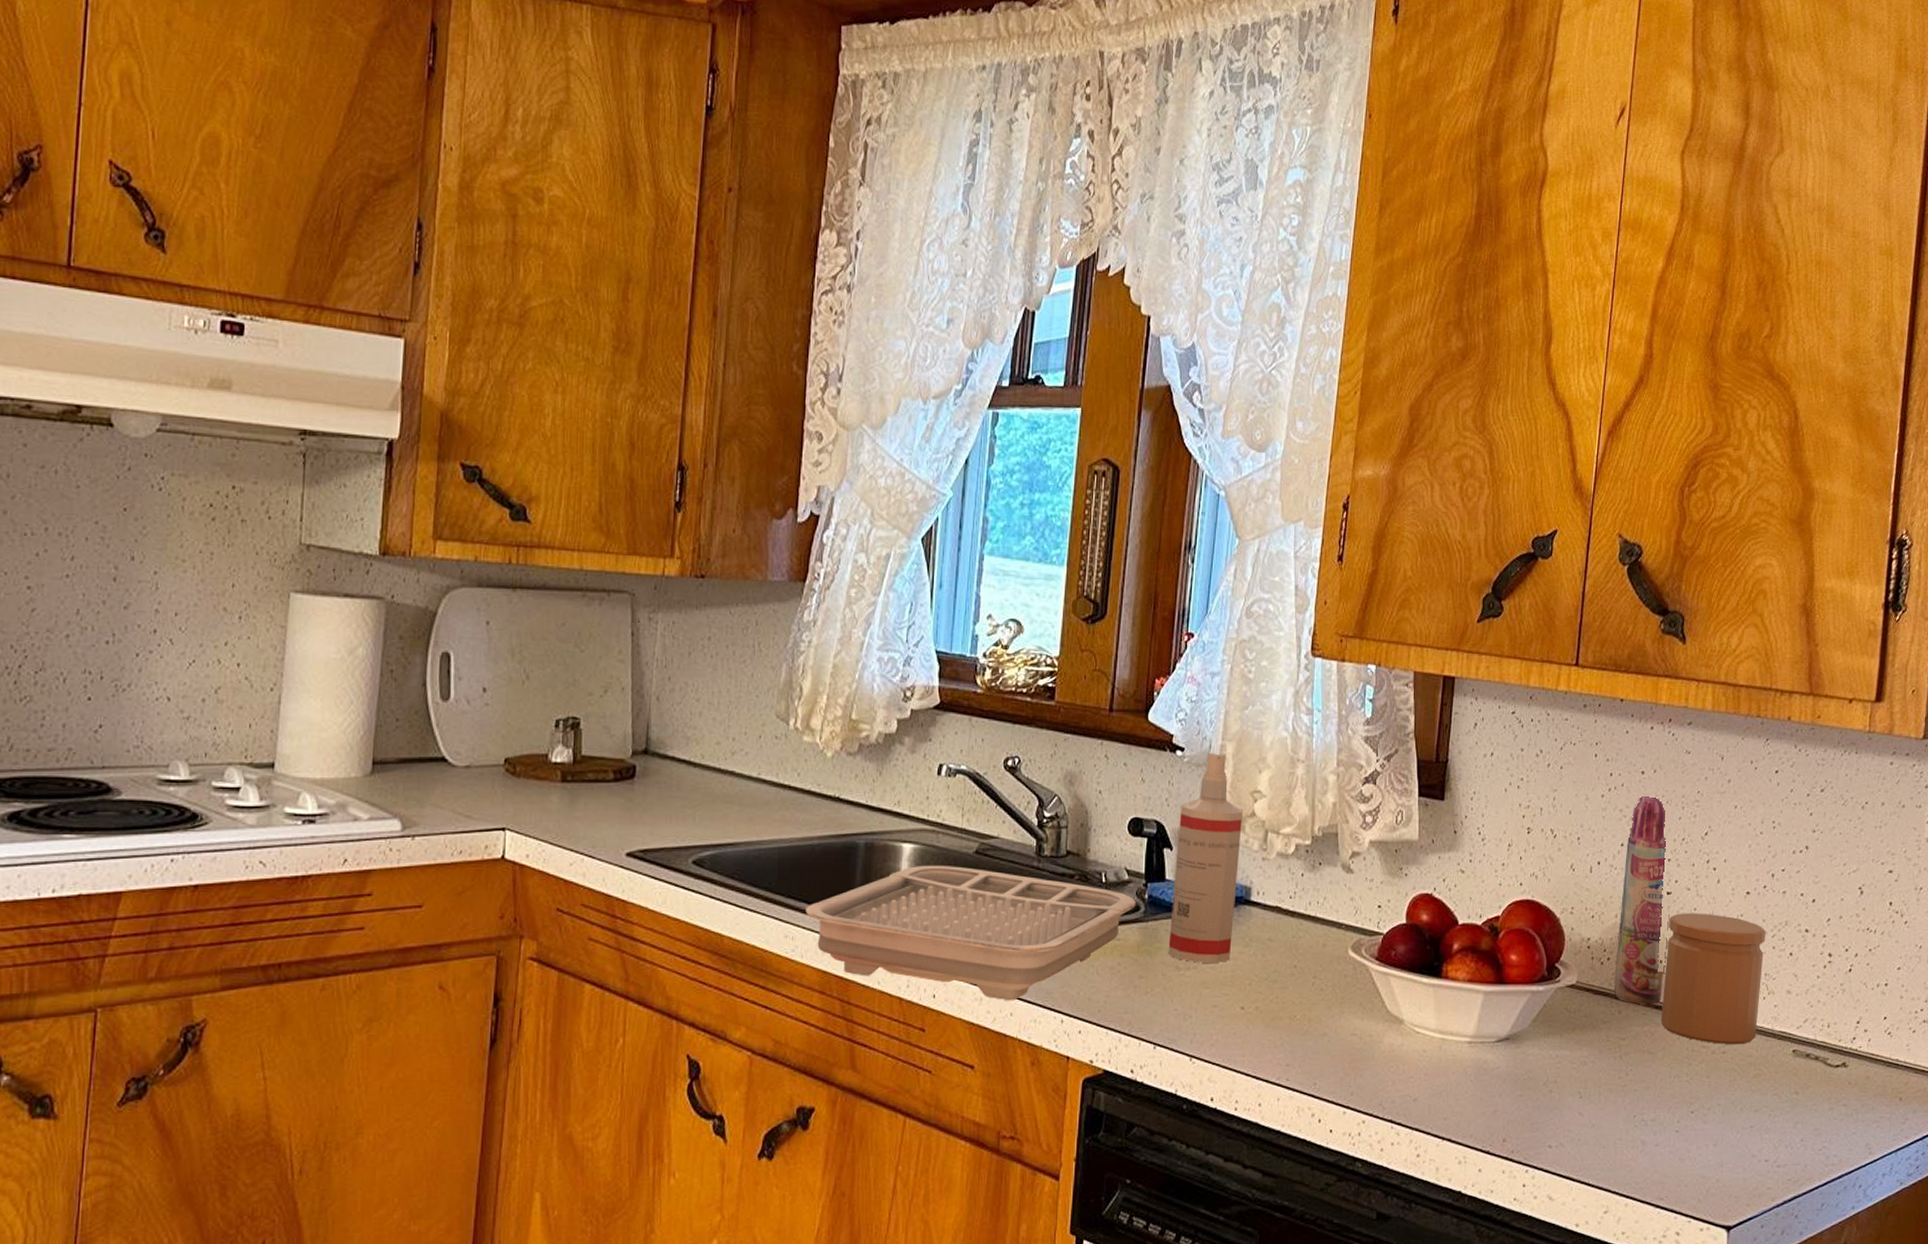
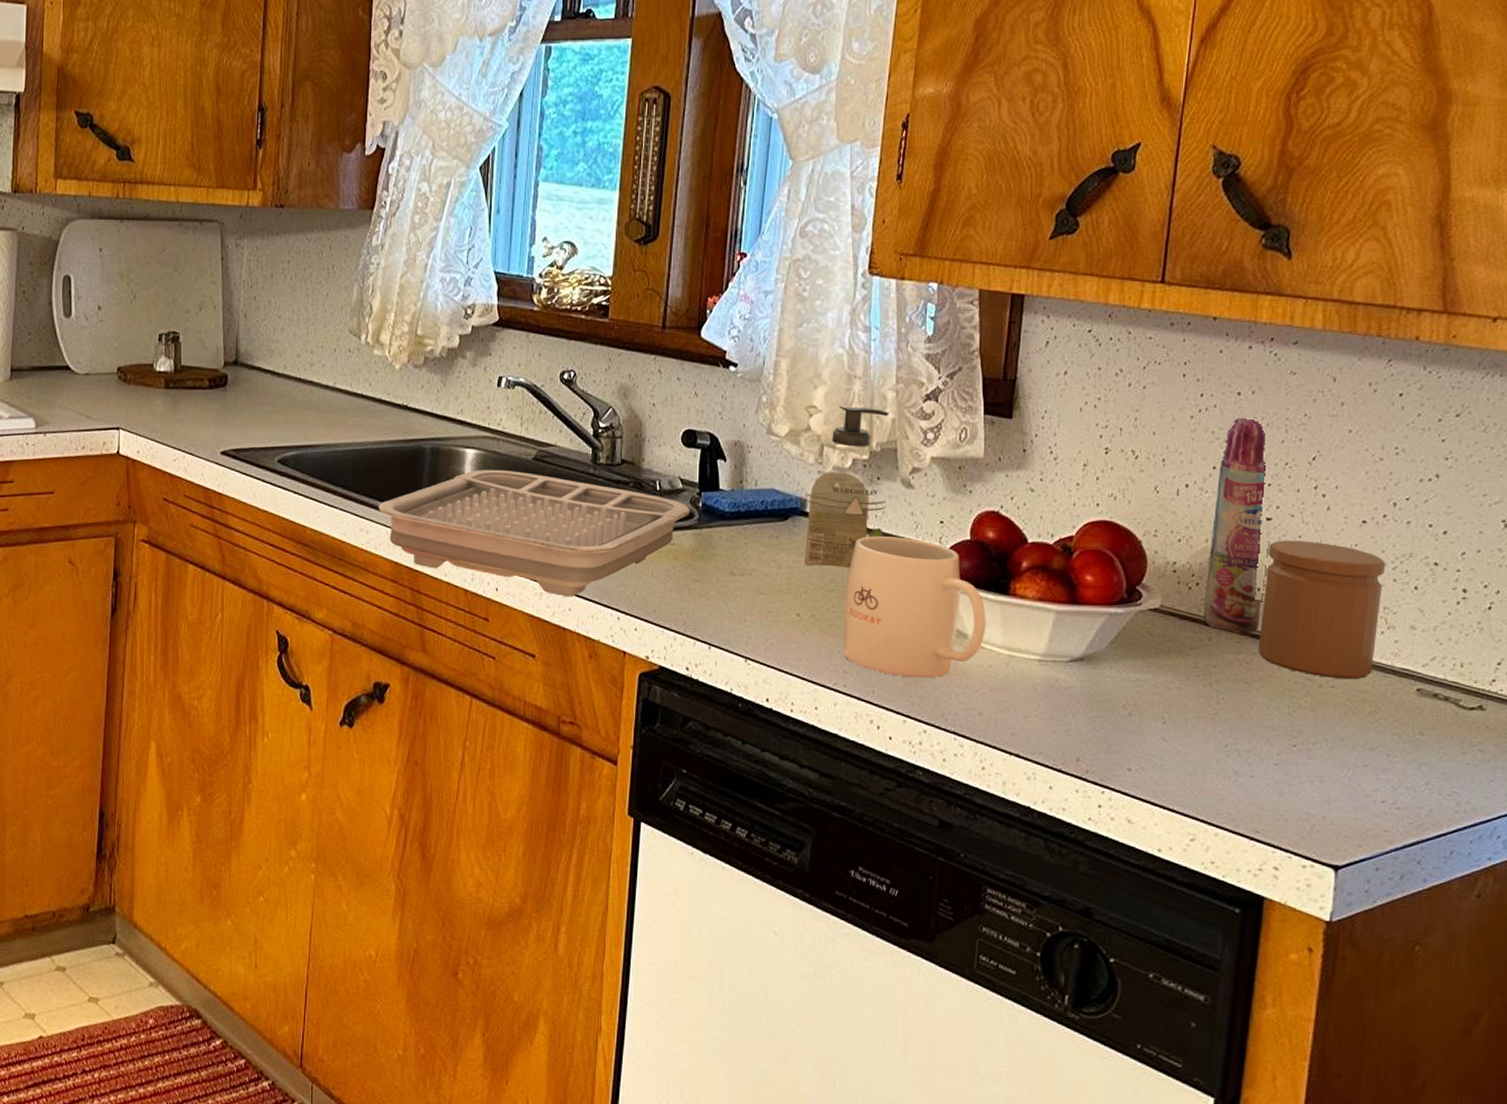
spray bottle: present [1168,752,1244,963] -> none [722,368,798,570]
soap dispenser: none [1249,790,1331,958] -> present [805,406,890,568]
mug: none [1286,923,1421,1067] -> present [843,536,986,678]

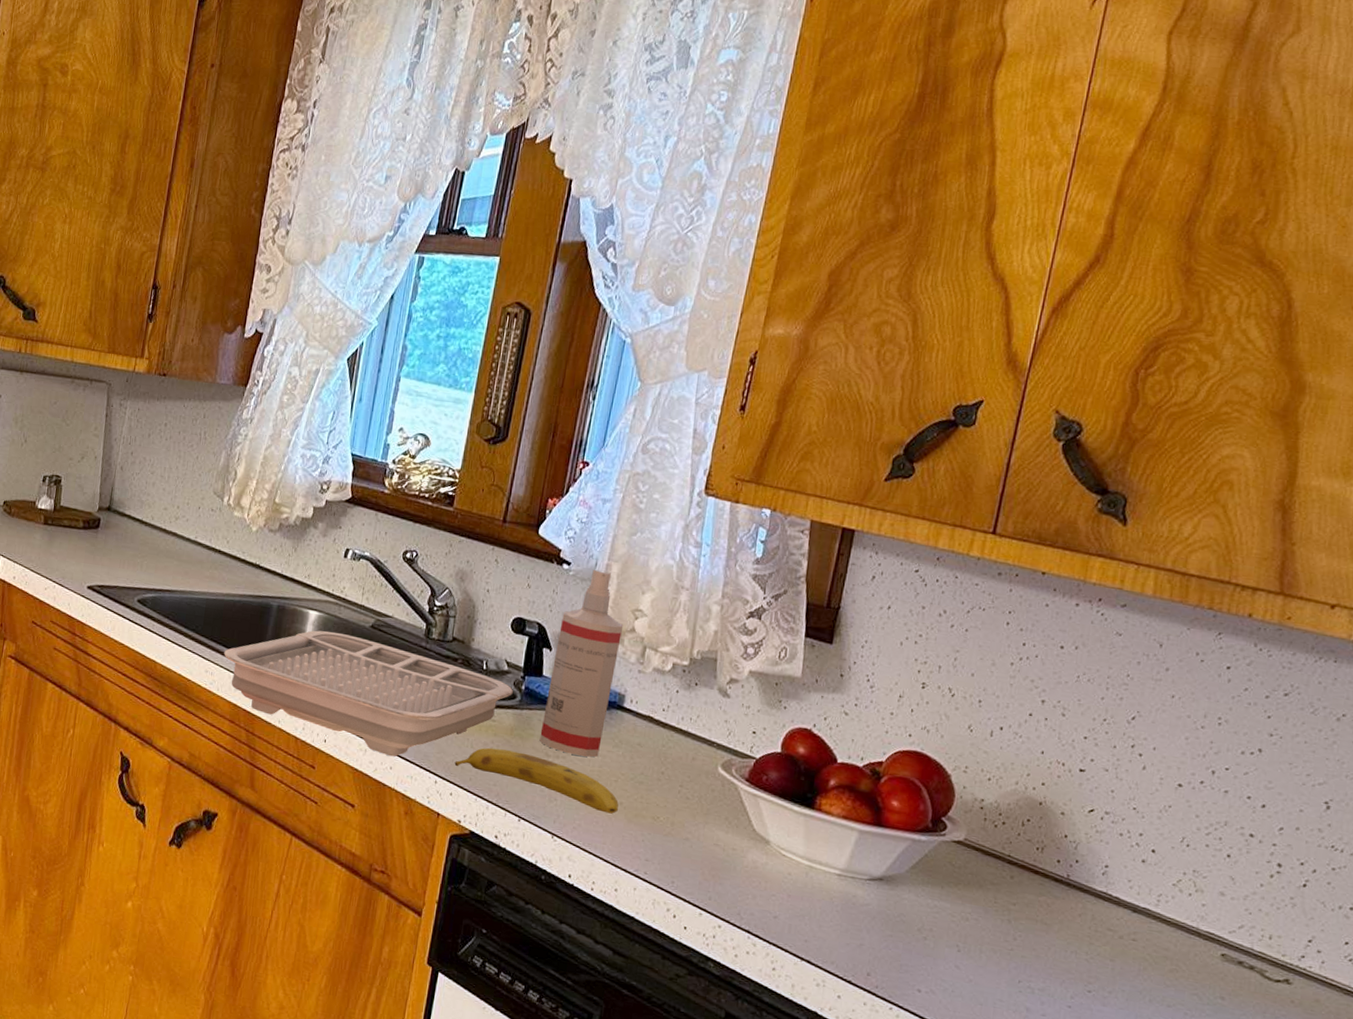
fruit: none [636,574,810,628] -> present [454,747,619,814]
spray bottle: none [722,368,798,570] -> present [539,569,624,758]
soap dispenser: present [805,406,890,568] -> none [618,613,713,764]
mug: present [843,536,986,678] -> none [647,736,790,878]
whipped cream can: present [1204,416,1268,633] -> none [1007,668,1085,878]
jar: present [1258,540,1386,680] -> none [1060,792,1199,936]

